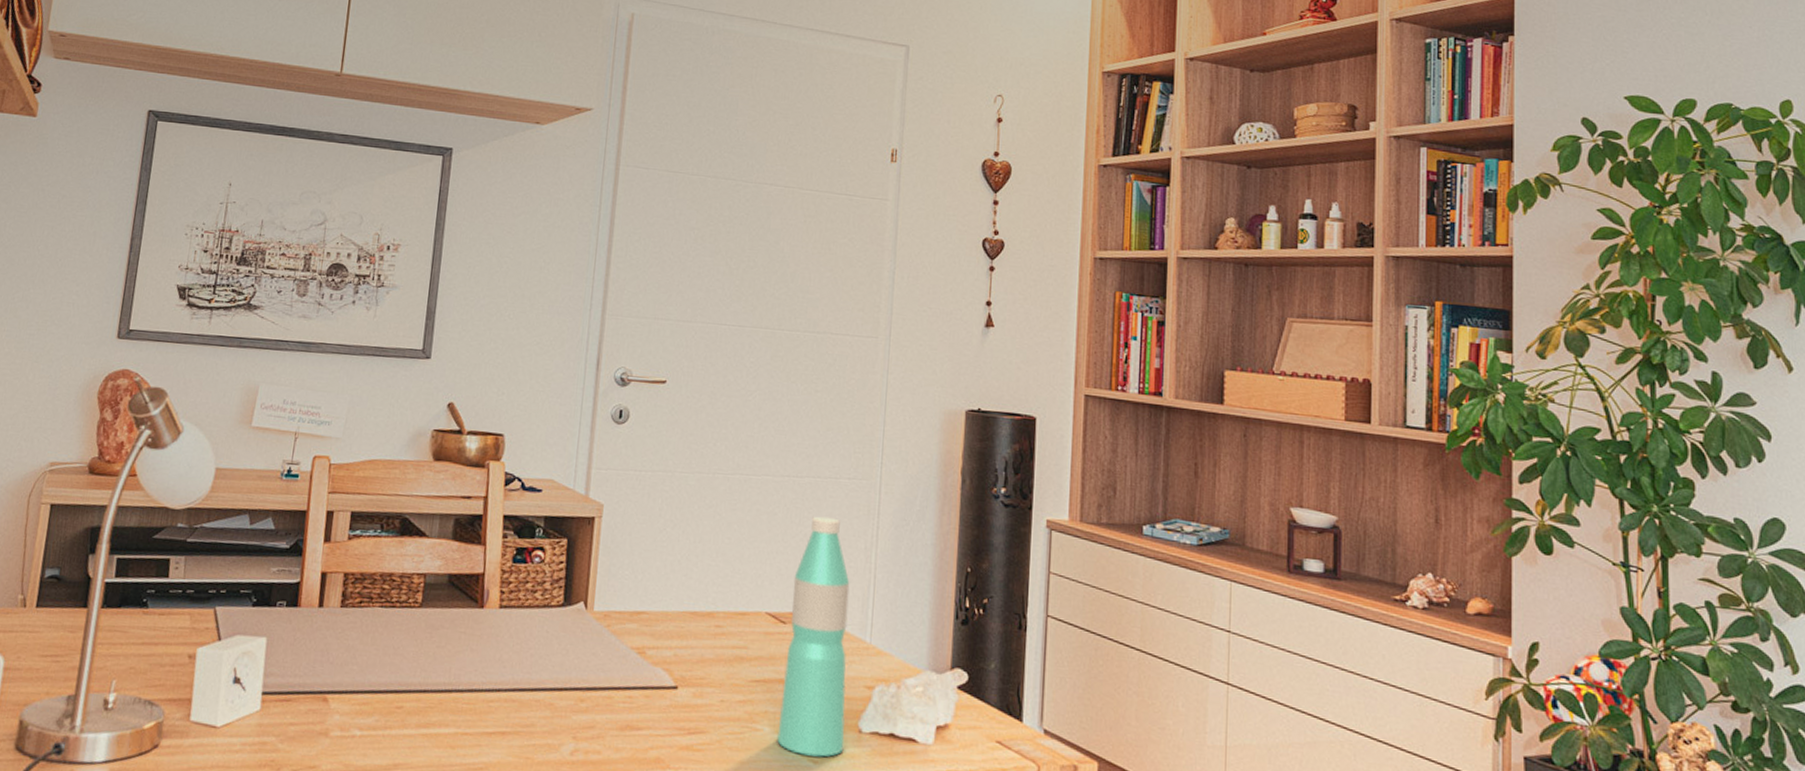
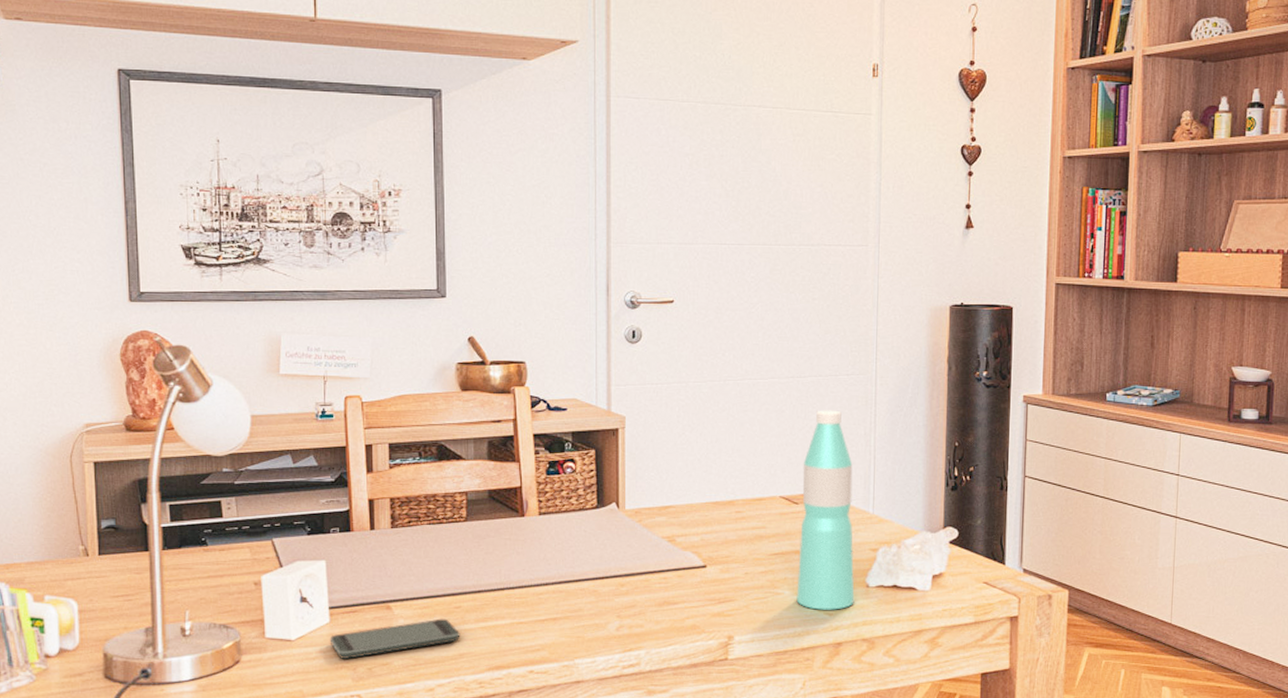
smartphone: none [257,718,398,757] -> present [329,618,461,659]

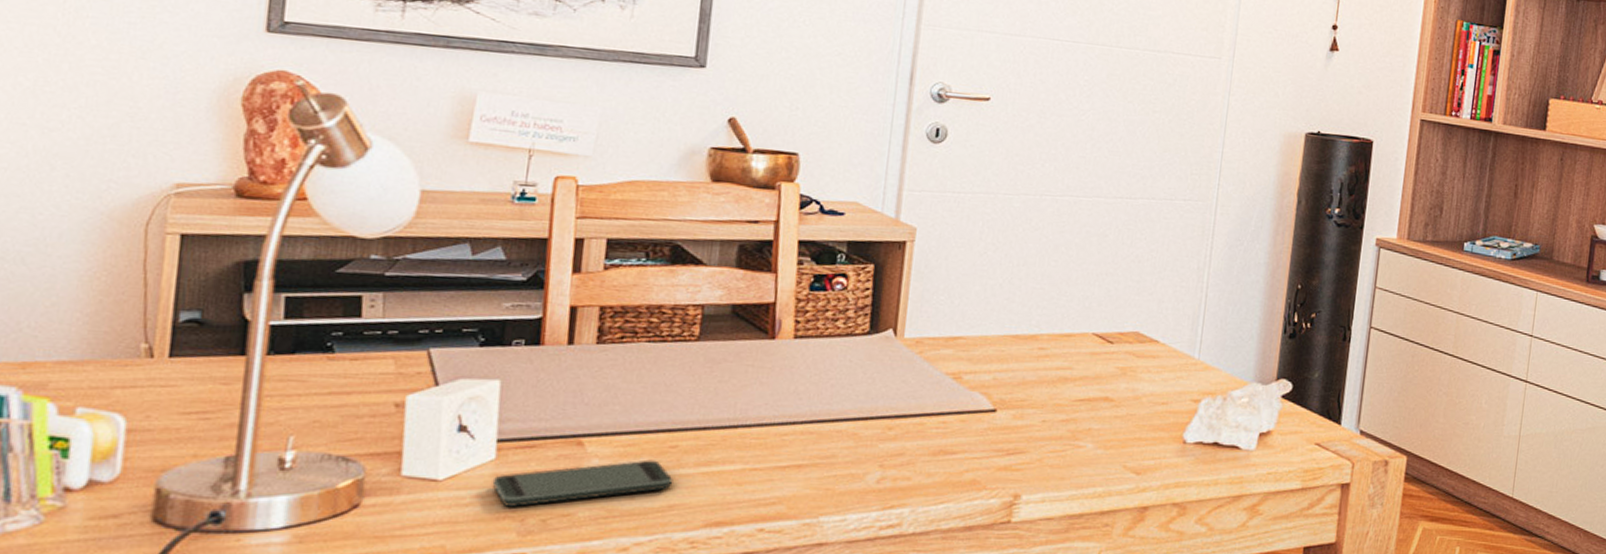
water bottle: present [796,410,855,610] -> none [1100,237,1181,469]

